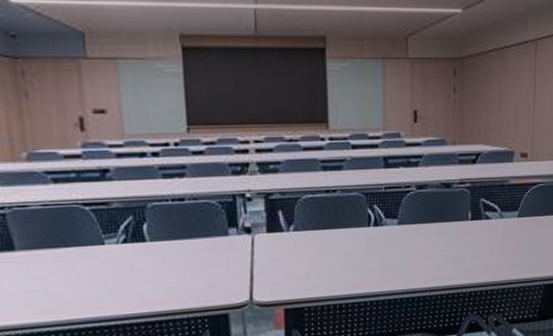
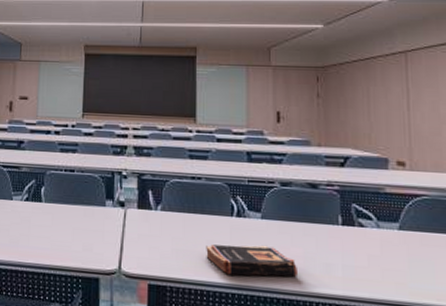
book: none [343,250,431,284] -> present [206,244,297,277]

